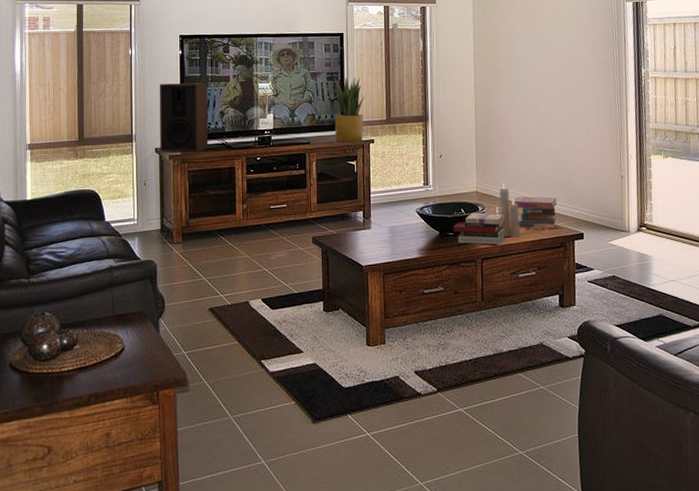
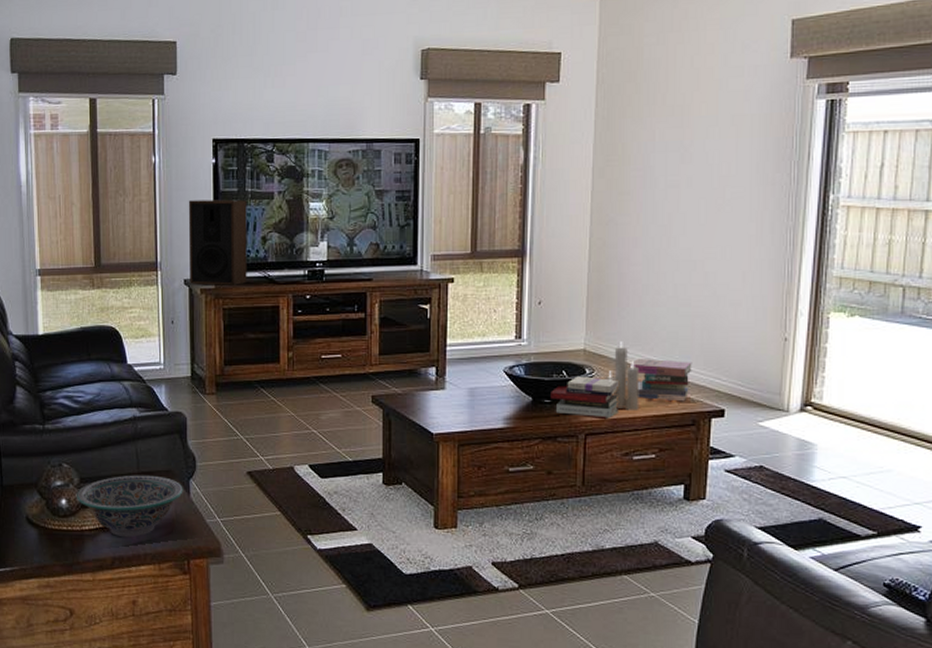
decorative bowl: none [56,317,153,375] -> present [76,475,183,538]
planter: present [333,76,365,144] -> none [404,196,445,282]

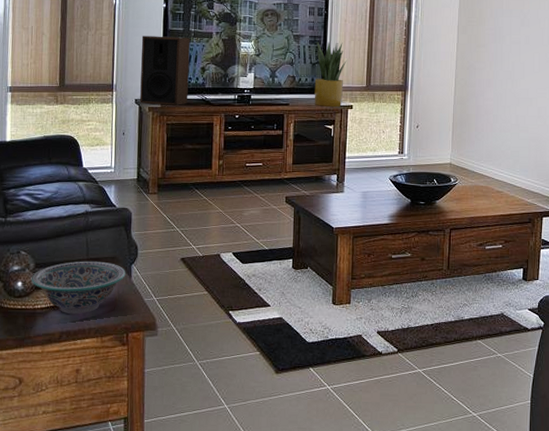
planter: none [404,196,445,282] -> present [314,41,347,108]
books: present [551,376,620,420] -> none [425,184,476,218]
candle: present [605,341,639,412] -> none [465,158,491,212]
books: present [626,357,692,402] -> none [481,170,529,205]

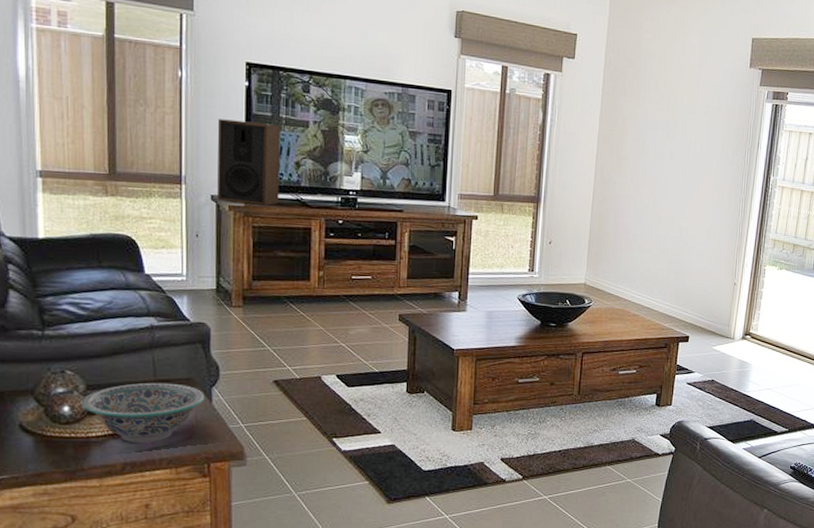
planter: present [314,41,347,108] -> none [433,140,472,218]

